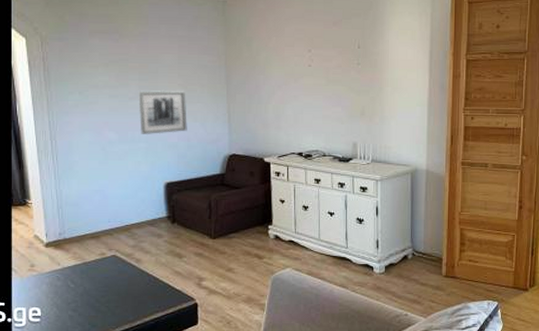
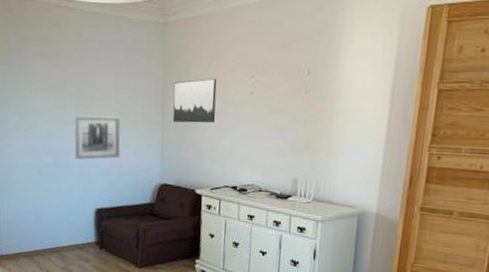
wall art: none [236,53,278,95] -> present [172,78,217,123]

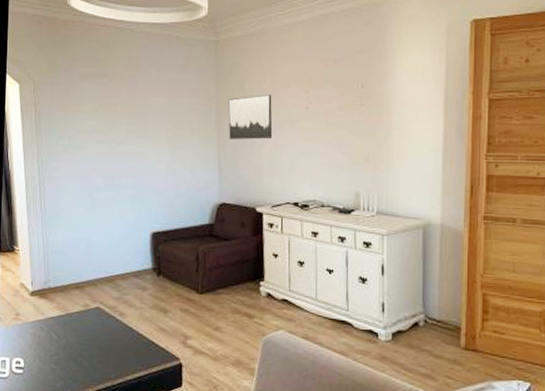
wall art: present [74,115,121,160] -> none [126,134,176,181]

